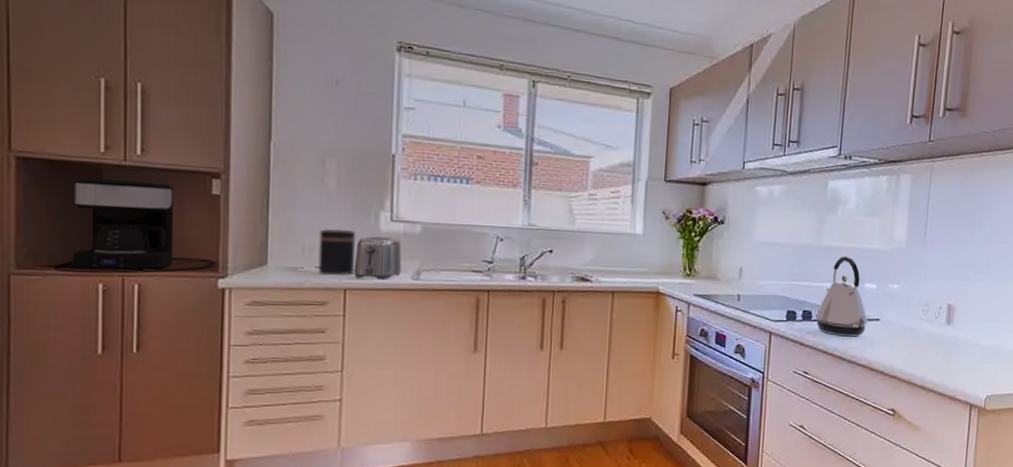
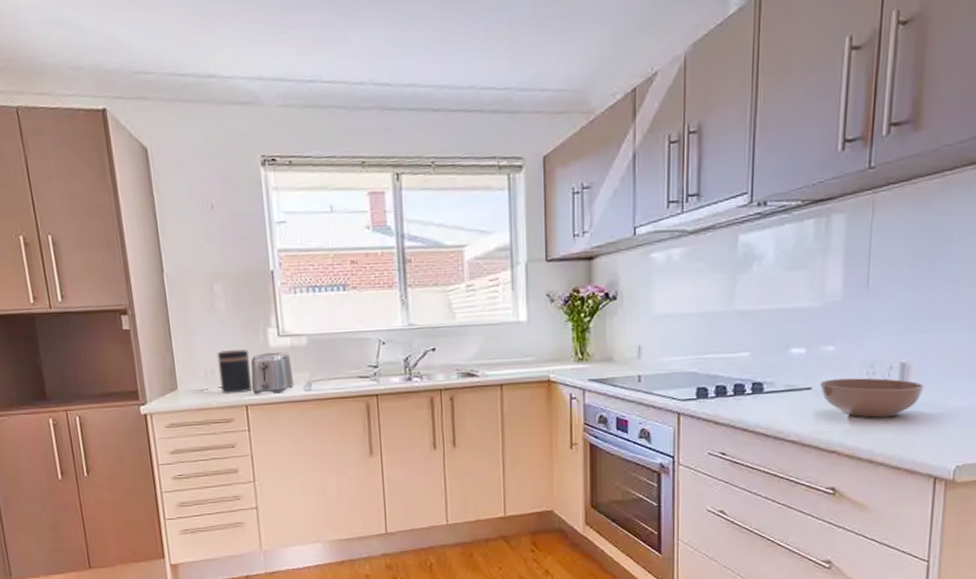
coffee maker: present [53,178,216,274] -> none [13,325,136,412]
kettle: present [815,256,868,337] -> none [731,319,796,411]
bowl: none [886,313,965,350] -> present [819,378,924,418]

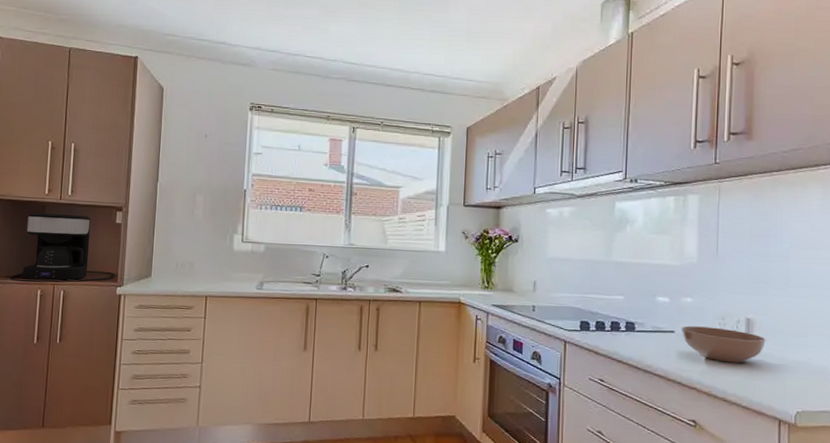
coffee maker: none [13,325,136,412] -> present [10,213,116,283]
cylinder: present [217,349,253,393] -> none [187,249,216,285]
toaster: present [250,352,295,395] -> none [213,254,249,289]

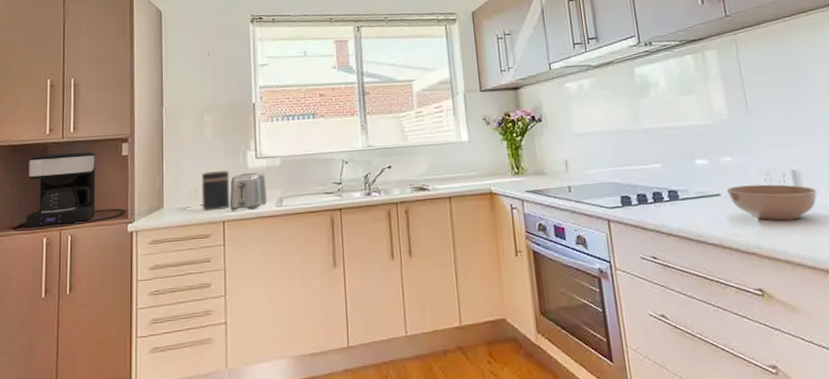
cylinder: none [187,249,216,285] -> present [201,170,231,211]
toaster: none [213,254,249,289] -> present [229,172,268,211]

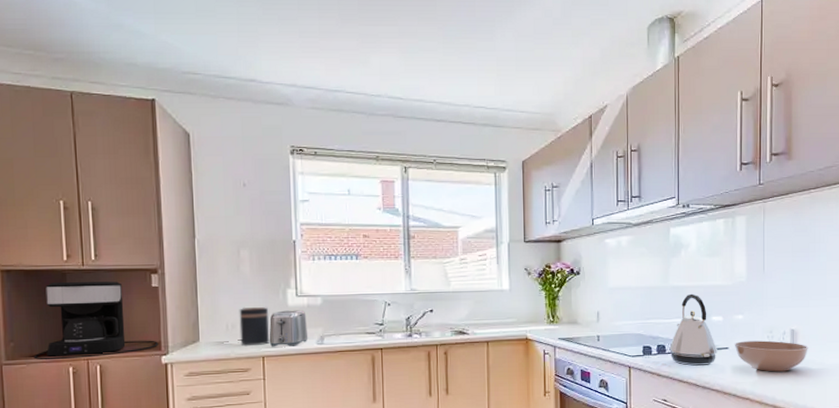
kettle: none [651,135,708,216] -> present [669,293,717,366]

